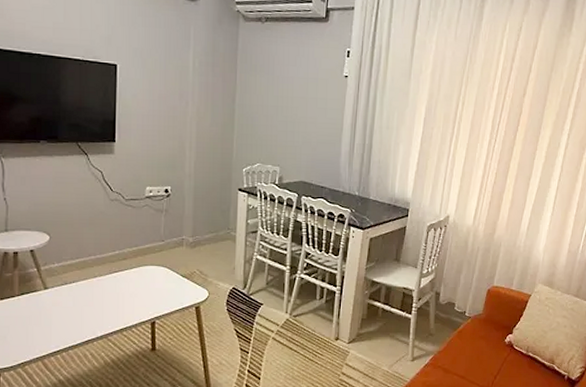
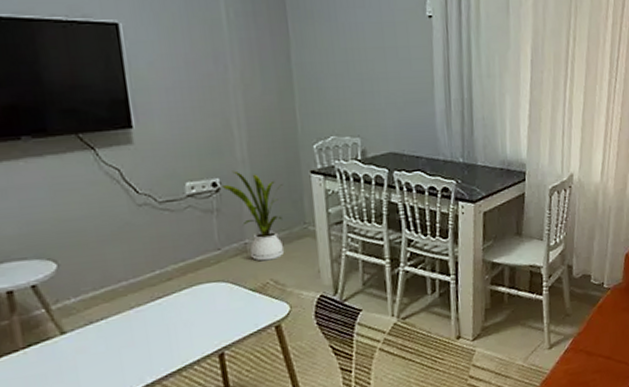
house plant: none [172,182,217,255] -> present [222,170,285,261]

